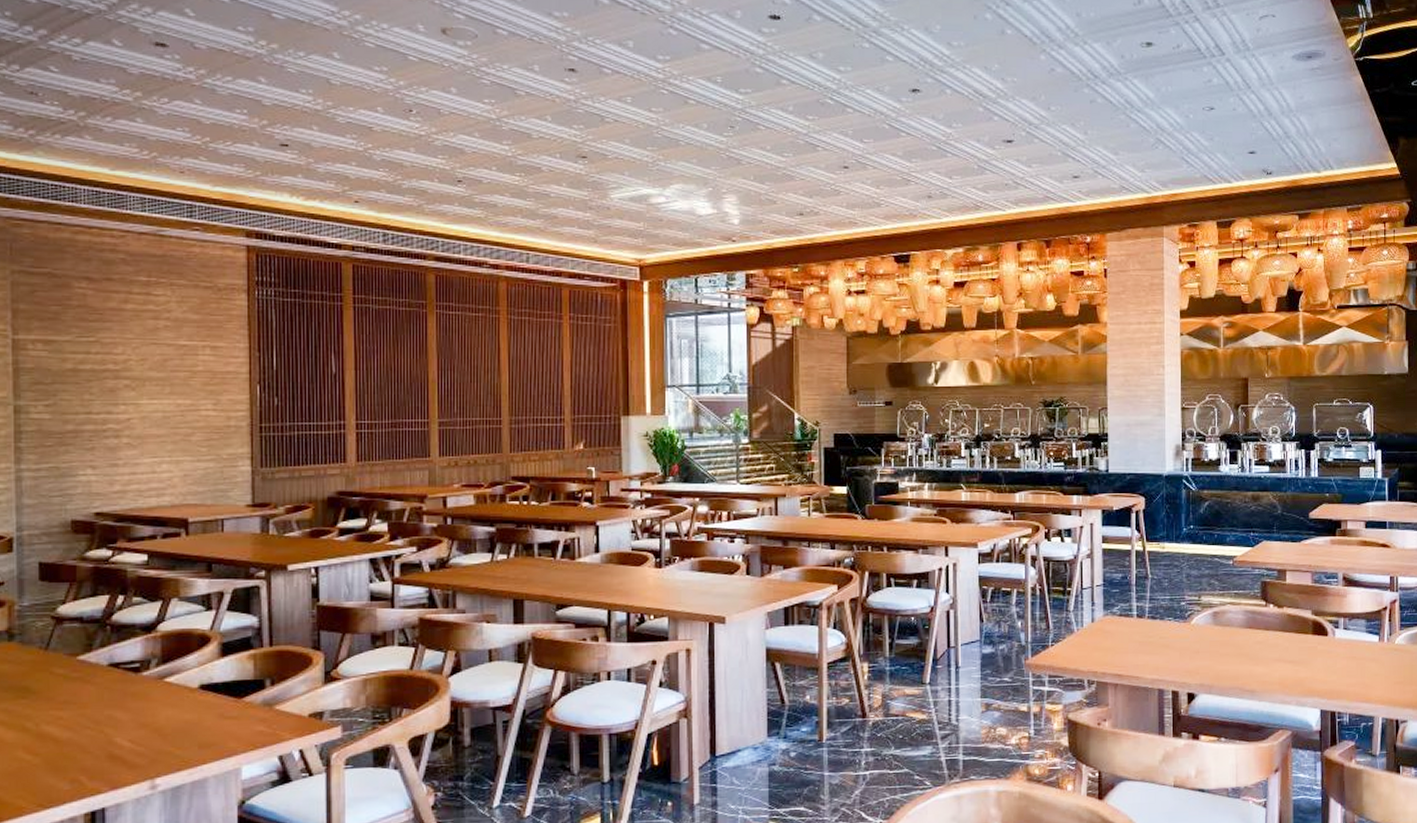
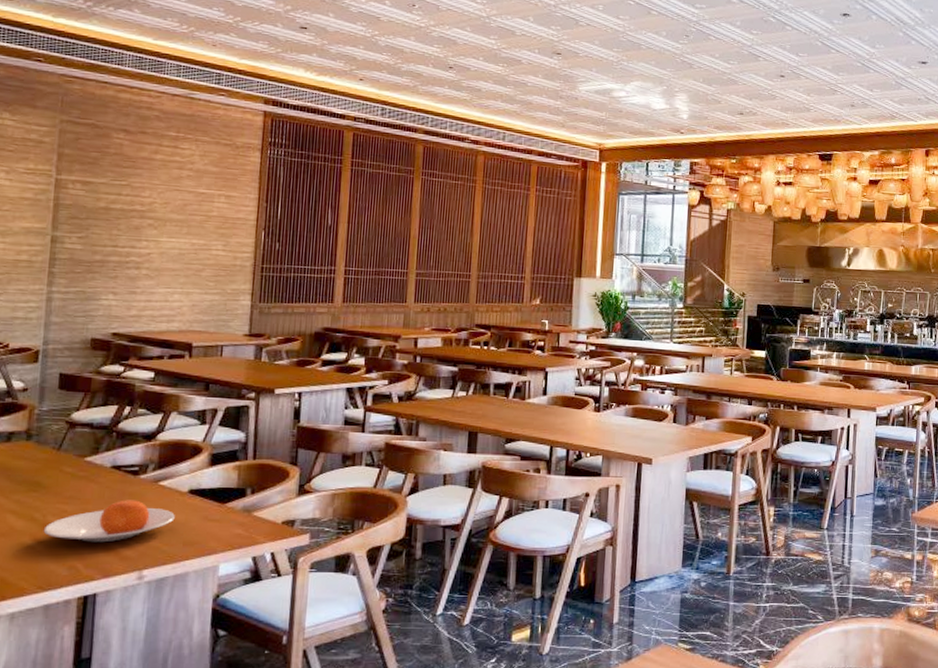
plate: none [38,700,186,751] -> present [43,500,175,543]

